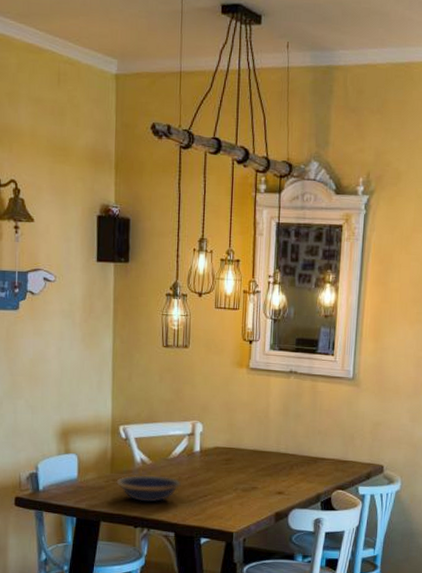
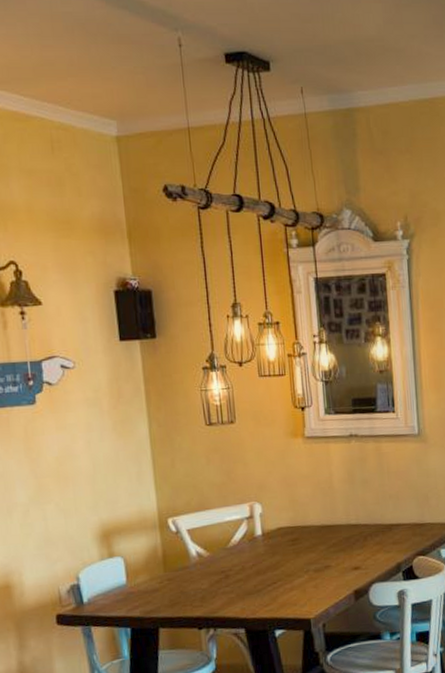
bowl: present [116,475,182,503] -> none [171,567,247,600]

